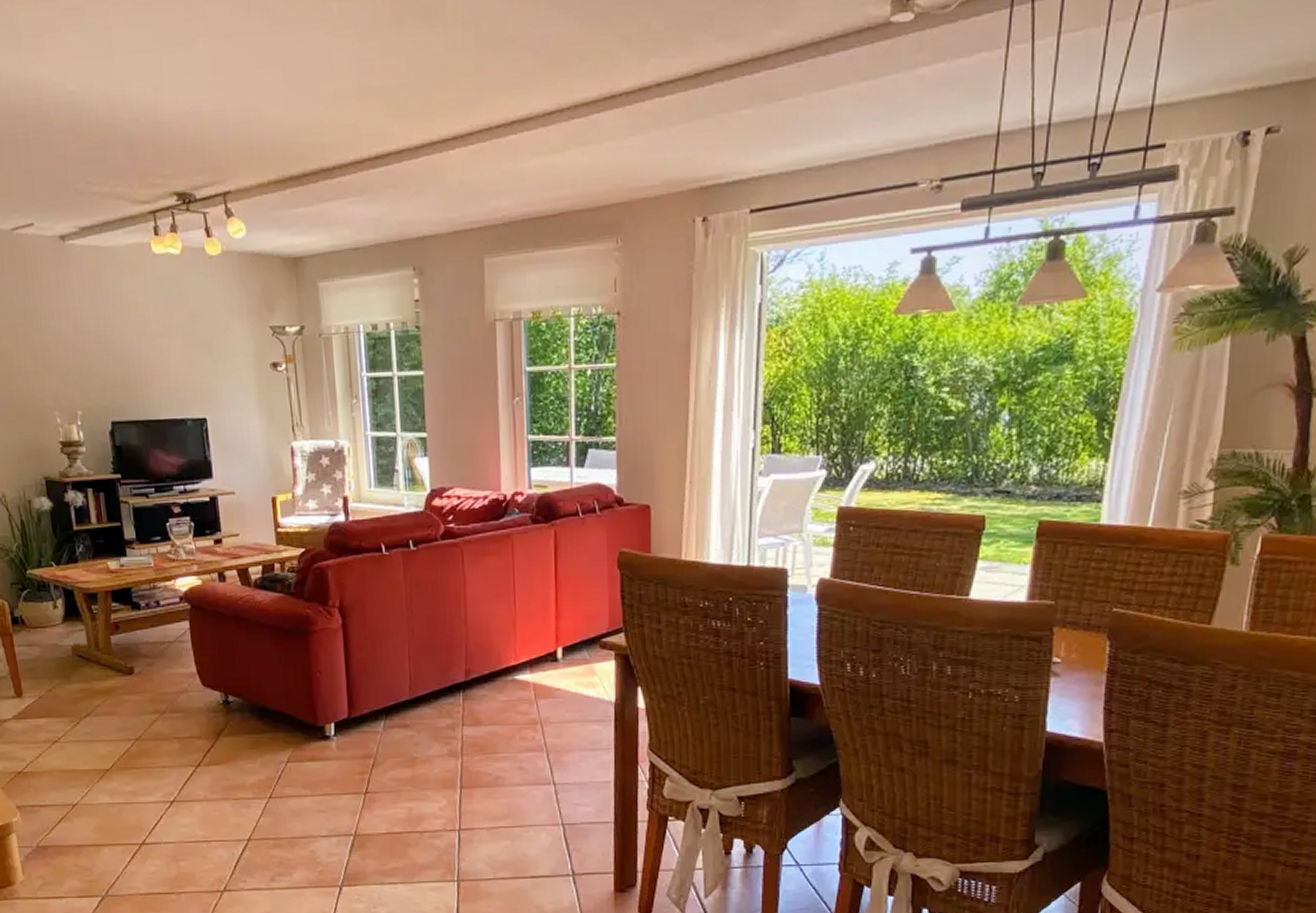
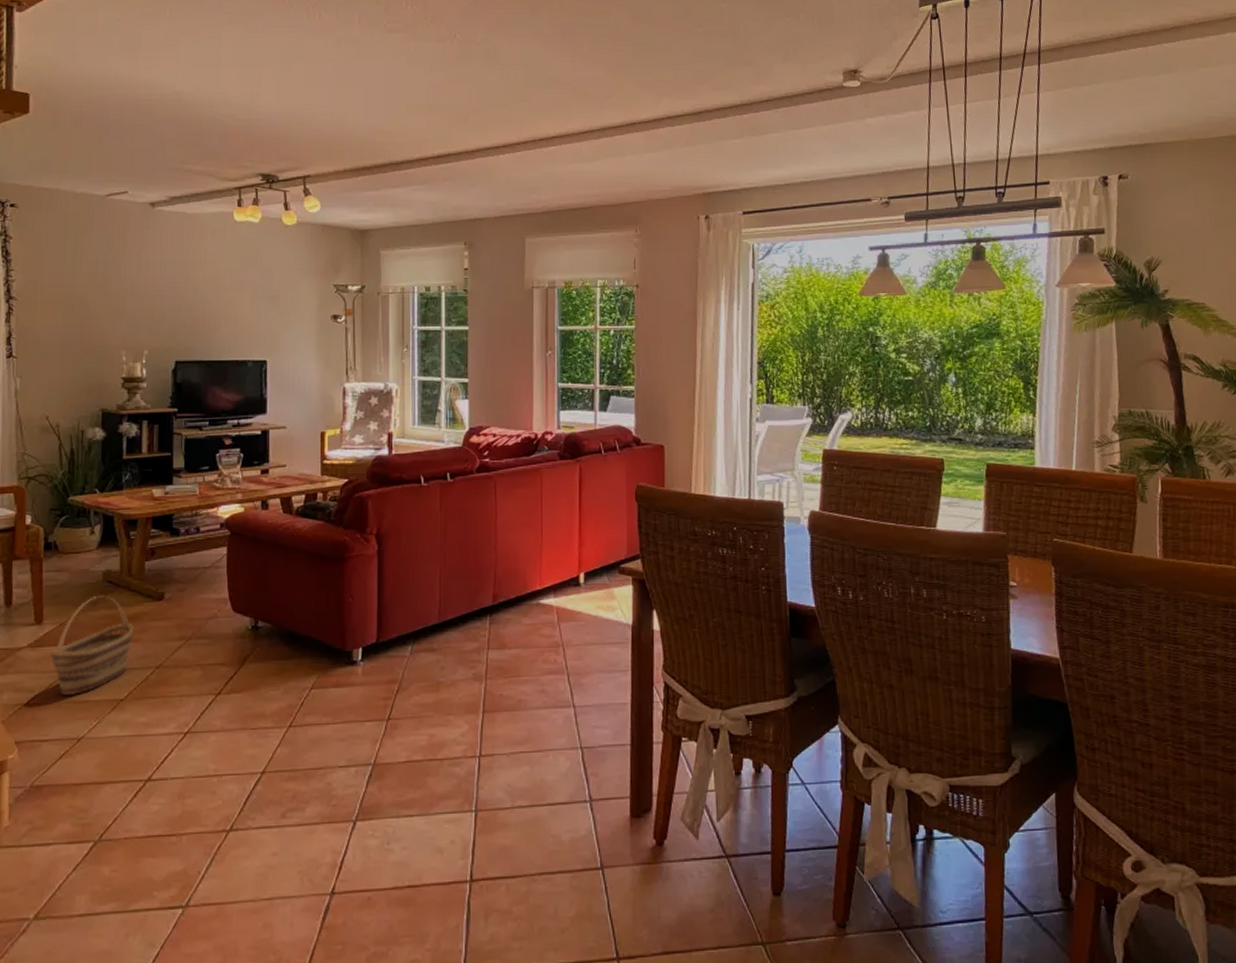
basket: none [35,669,110,765] -> present [51,595,133,695]

